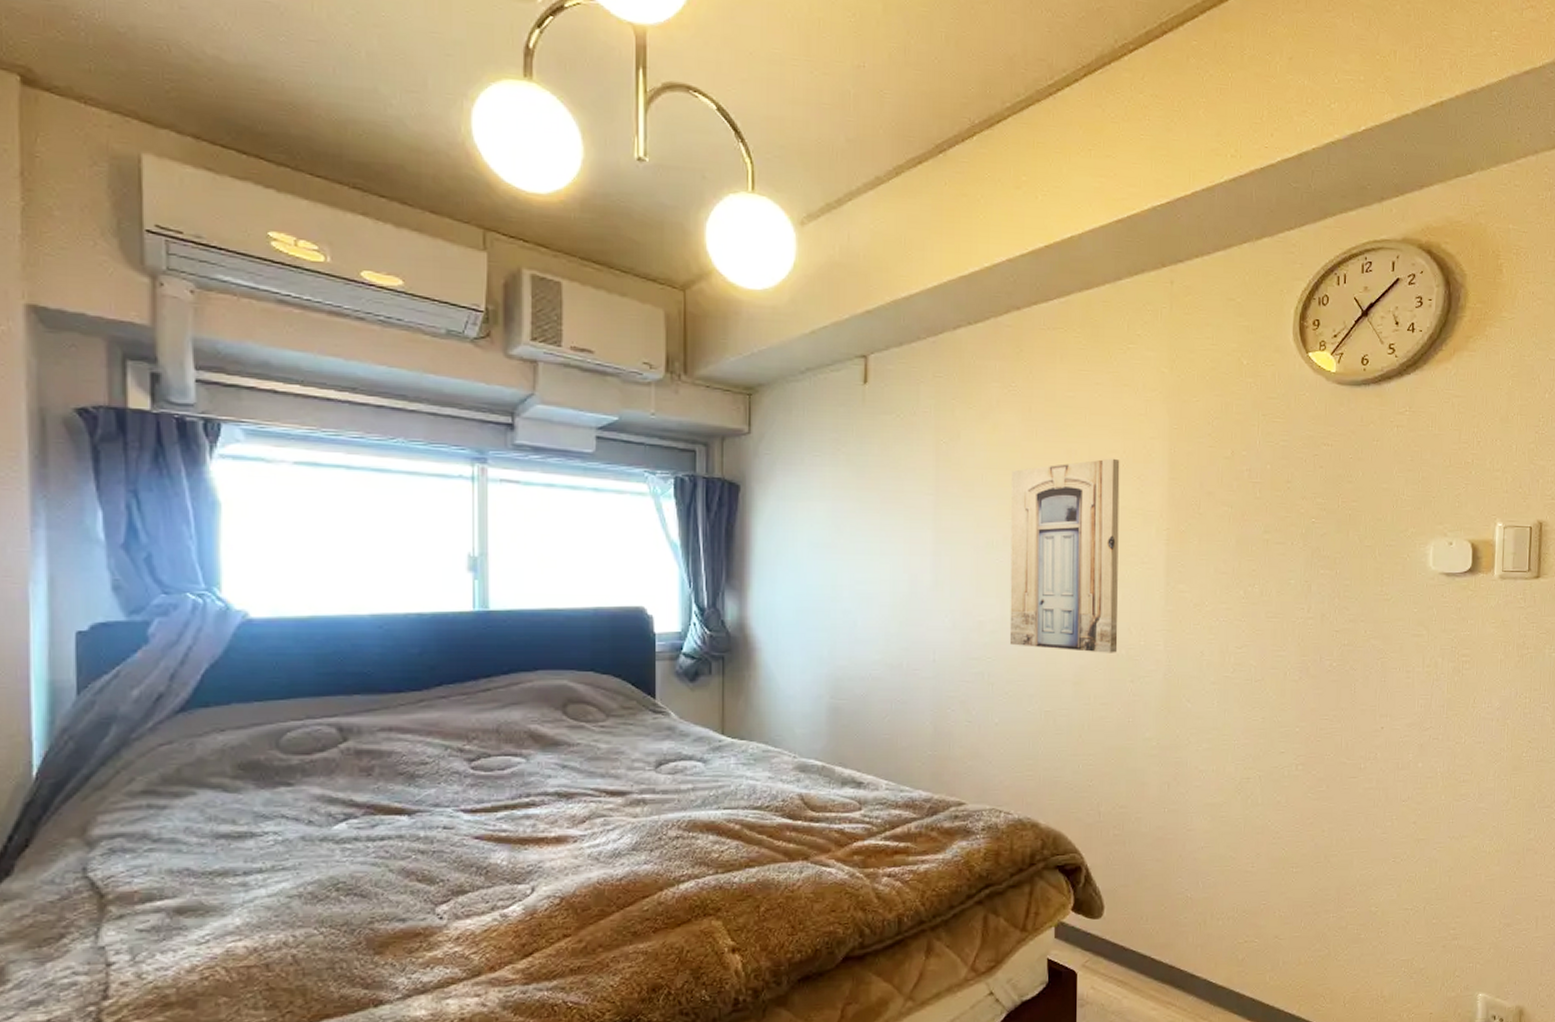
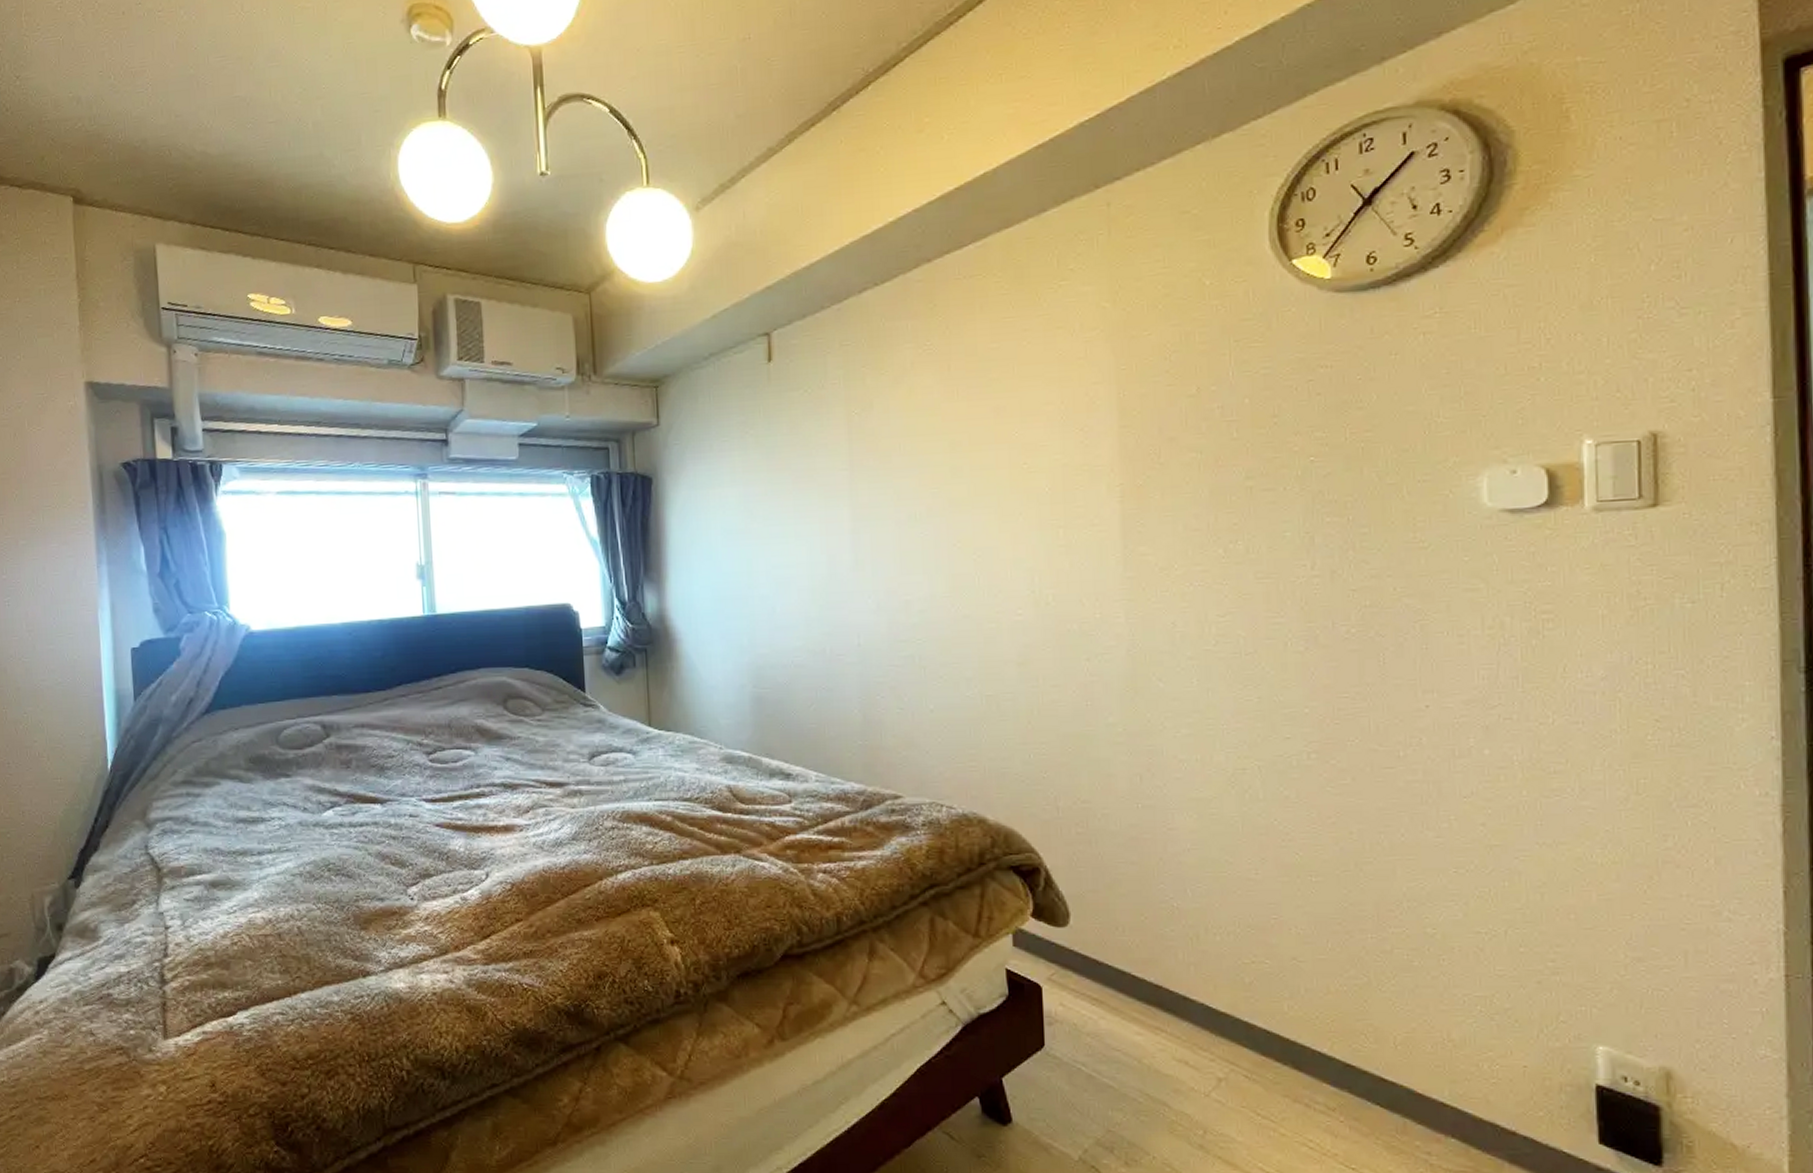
wall art: present [1009,458,1120,653] -> none [933,410,1068,629]

